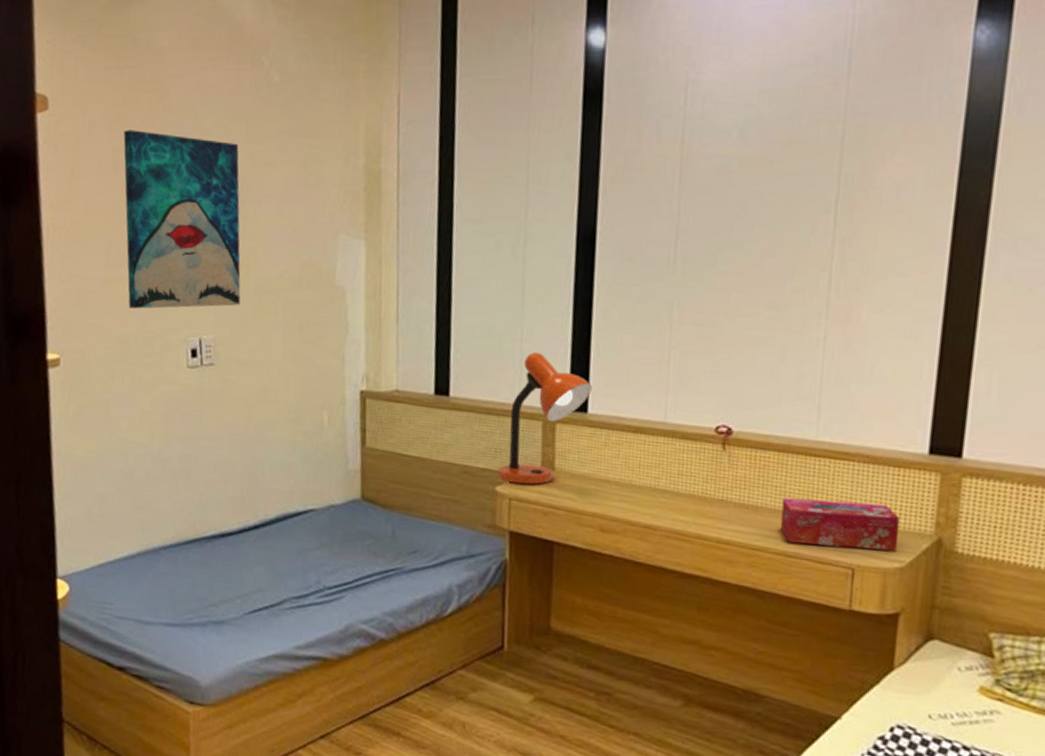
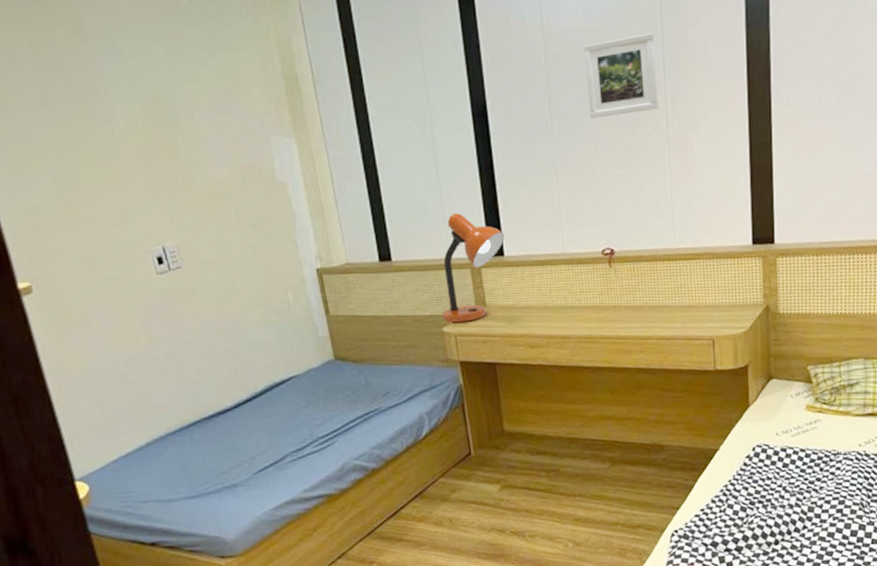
wall art: present [123,130,241,309] -> none [46,62,194,229]
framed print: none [726,168,828,264] -> present [583,33,659,119]
tissue box: present [780,498,901,551] -> none [657,287,741,329]

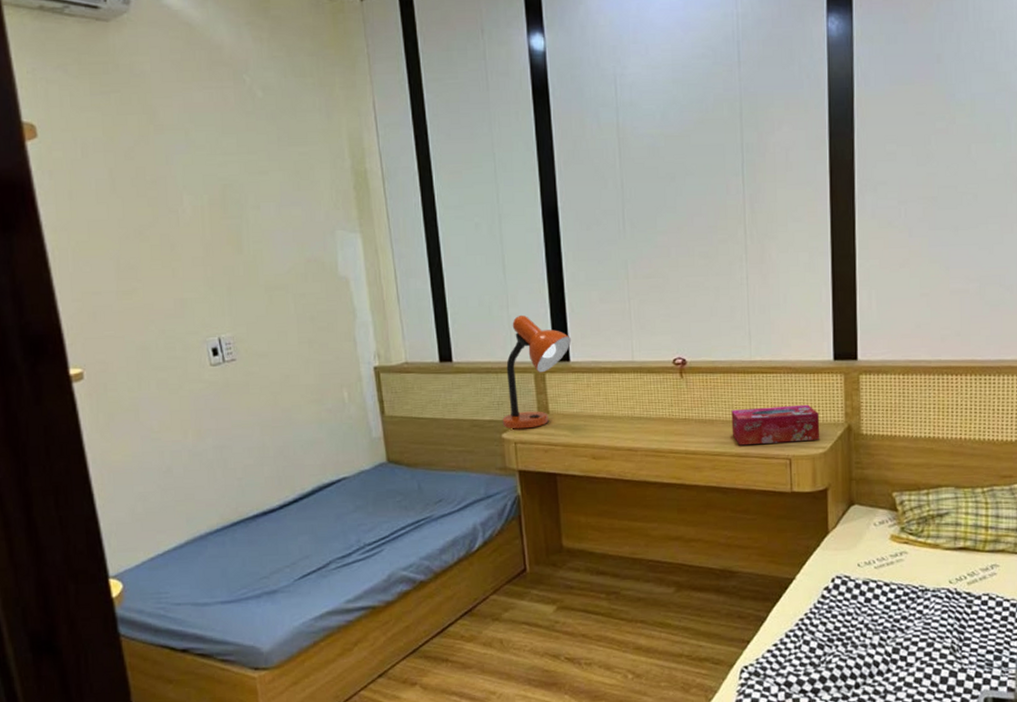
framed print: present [583,33,659,119] -> none [659,139,737,224]
tissue box: none [657,287,741,329] -> present [731,404,820,446]

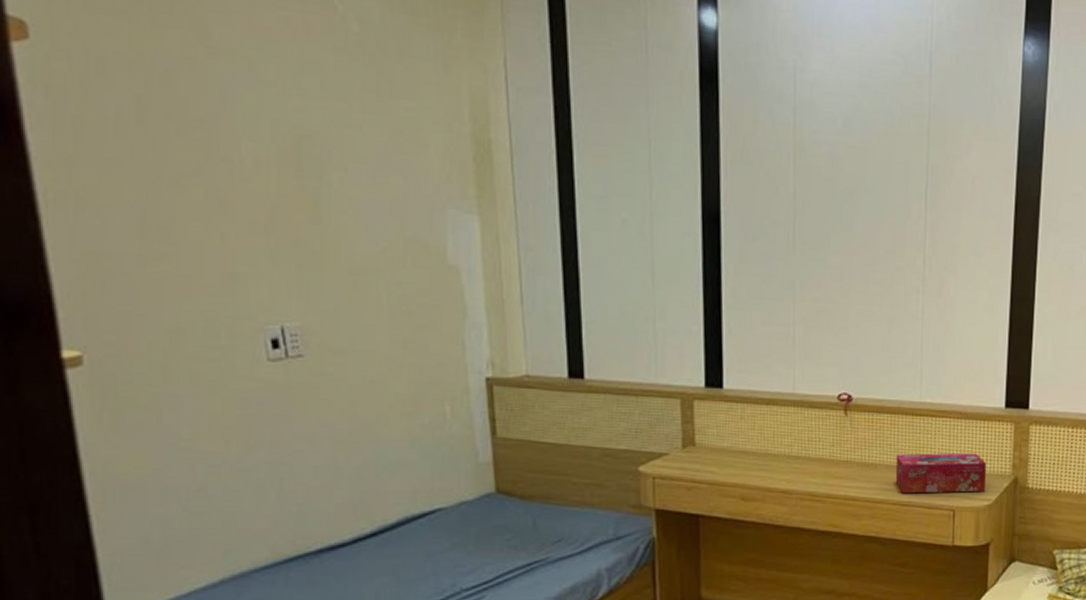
desk lamp: present [502,315,572,429] -> none [640,330,727,462]

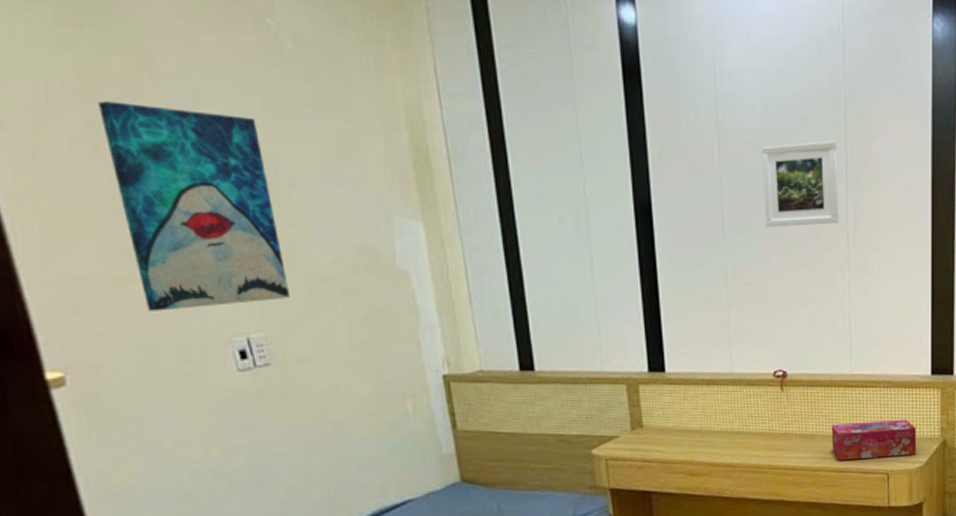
wall art: none [150,73,331,293] -> present [98,101,290,311]
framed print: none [838,158,919,244] -> present [761,140,840,227]

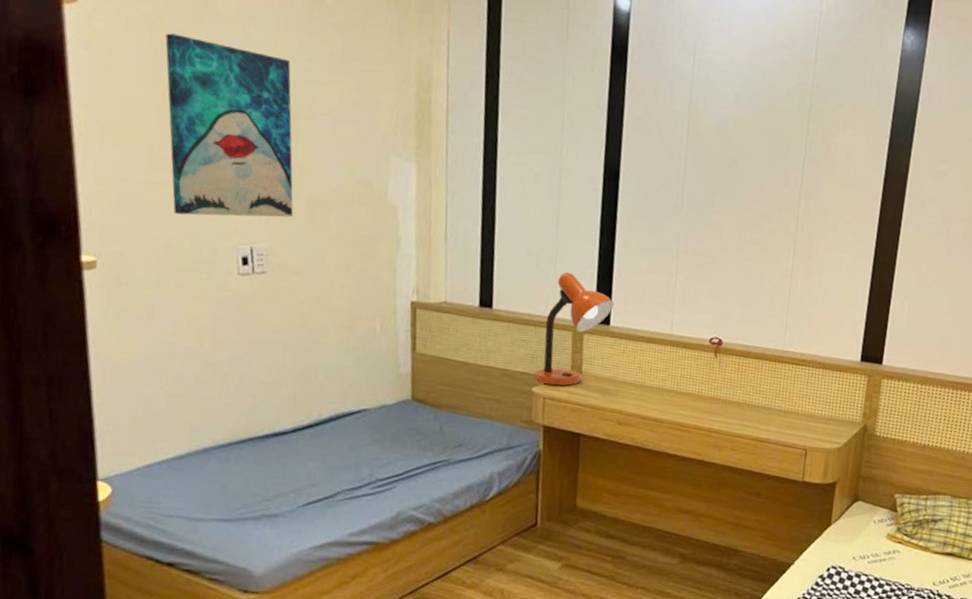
desk lamp: none [591,320,667,445] -> present [534,272,615,386]
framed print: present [761,140,840,227] -> none [721,131,799,209]
tissue box: present [831,419,917,461] -> none [755,395,840,435]

